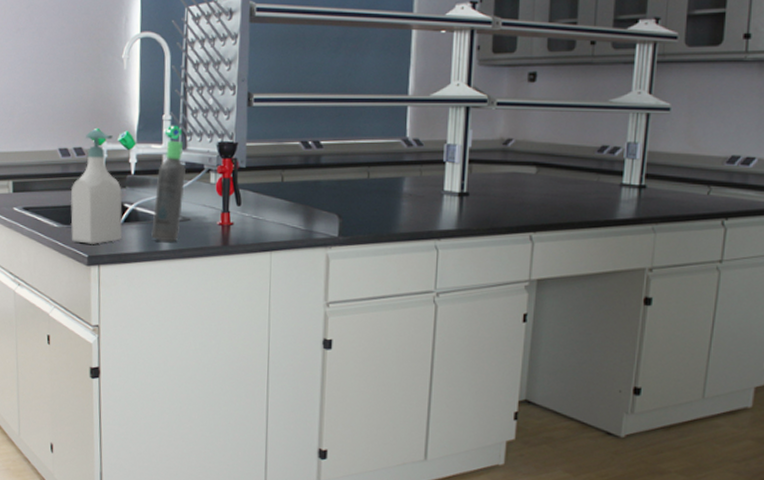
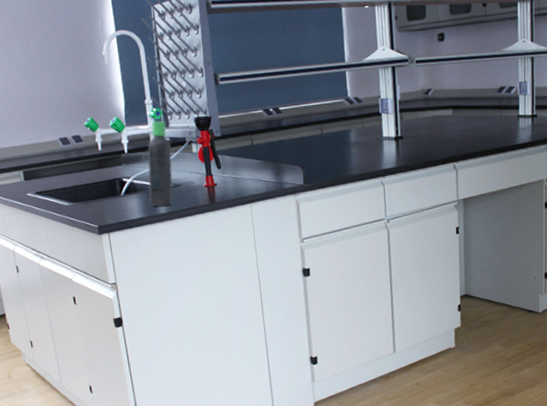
soap bottle: present [70,130,123,244] -> none [75,119,125,216]

